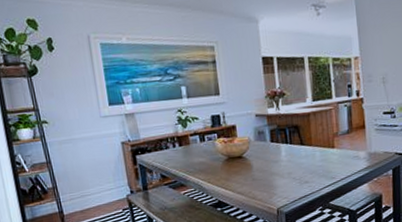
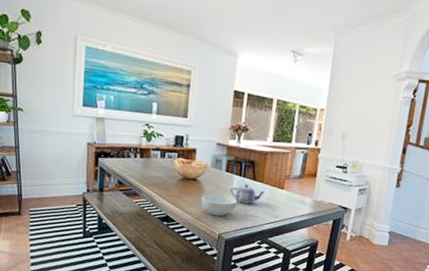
cereal bowl: none [251,166,290,191] -> present [201,194,238,217]
teapot: none [279,150,316,172] -> present [230,184,265,204]

